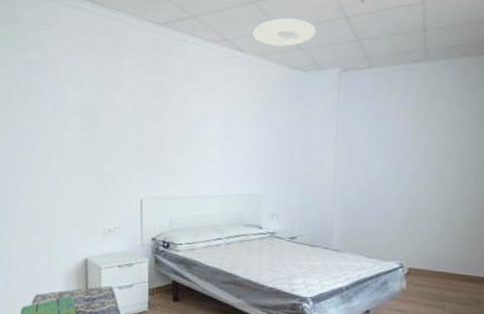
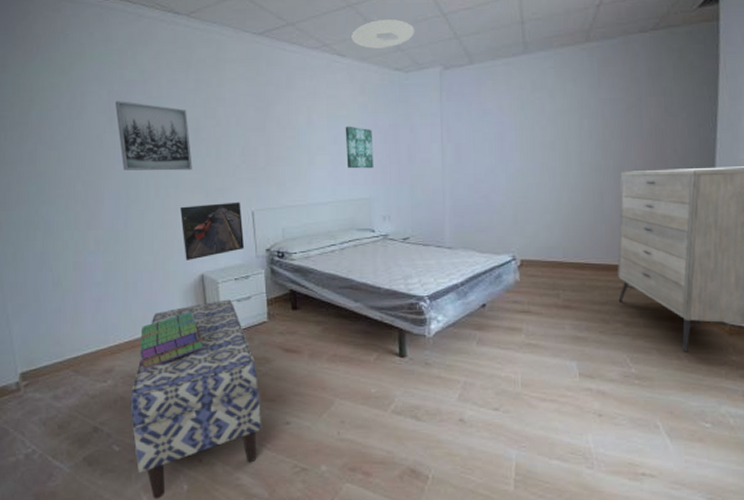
wall art: none [14,81,85,154] -> present [115,101,192,171]
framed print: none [69,188,131,244] -> present [180,202,245,260]
wall art: none [239,121,267,165] -> present [345,126,374,169]

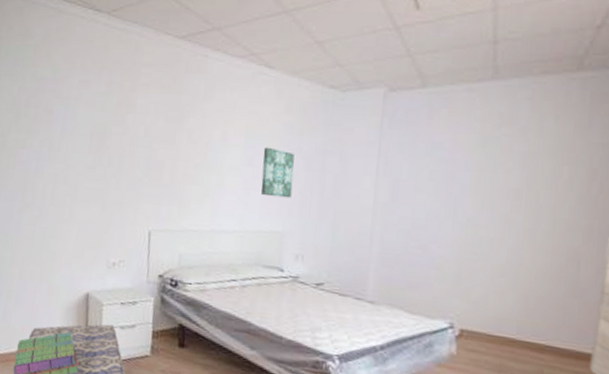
wall art: present [115,101,192,171] -> none [22,99,95,179]
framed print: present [180,202,245,260] -> none [72,217,138,276]
ceiling light: present [352,19,415,49] -> none [284,30,360,62]

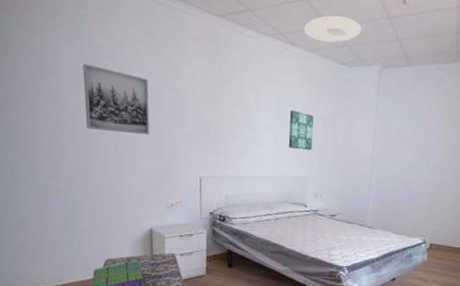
wall art: none [22,99,95,179] -> present [83,64,150,135]
ceiling light: none [284,30,360,62] -> present [304,15,362,43]

